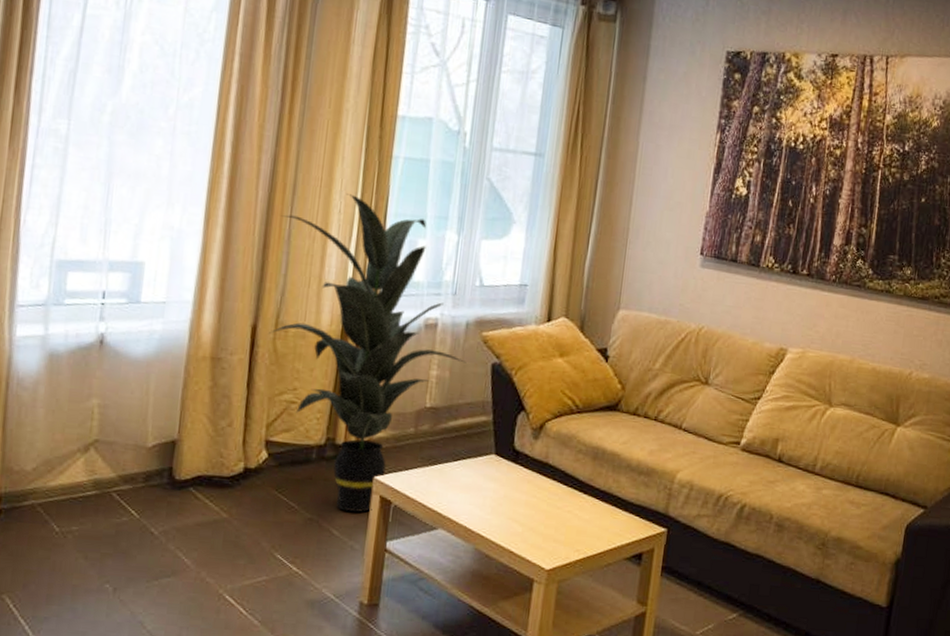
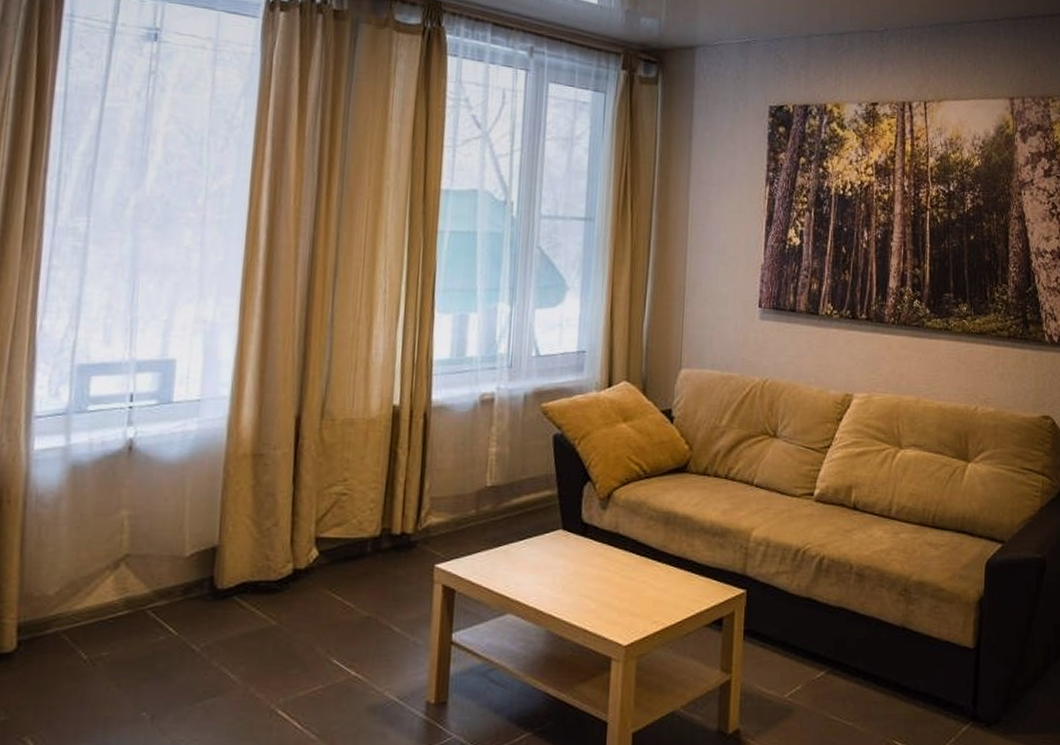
indoor plant: present [269,193,466,512] -> none [314,272,527,605]

